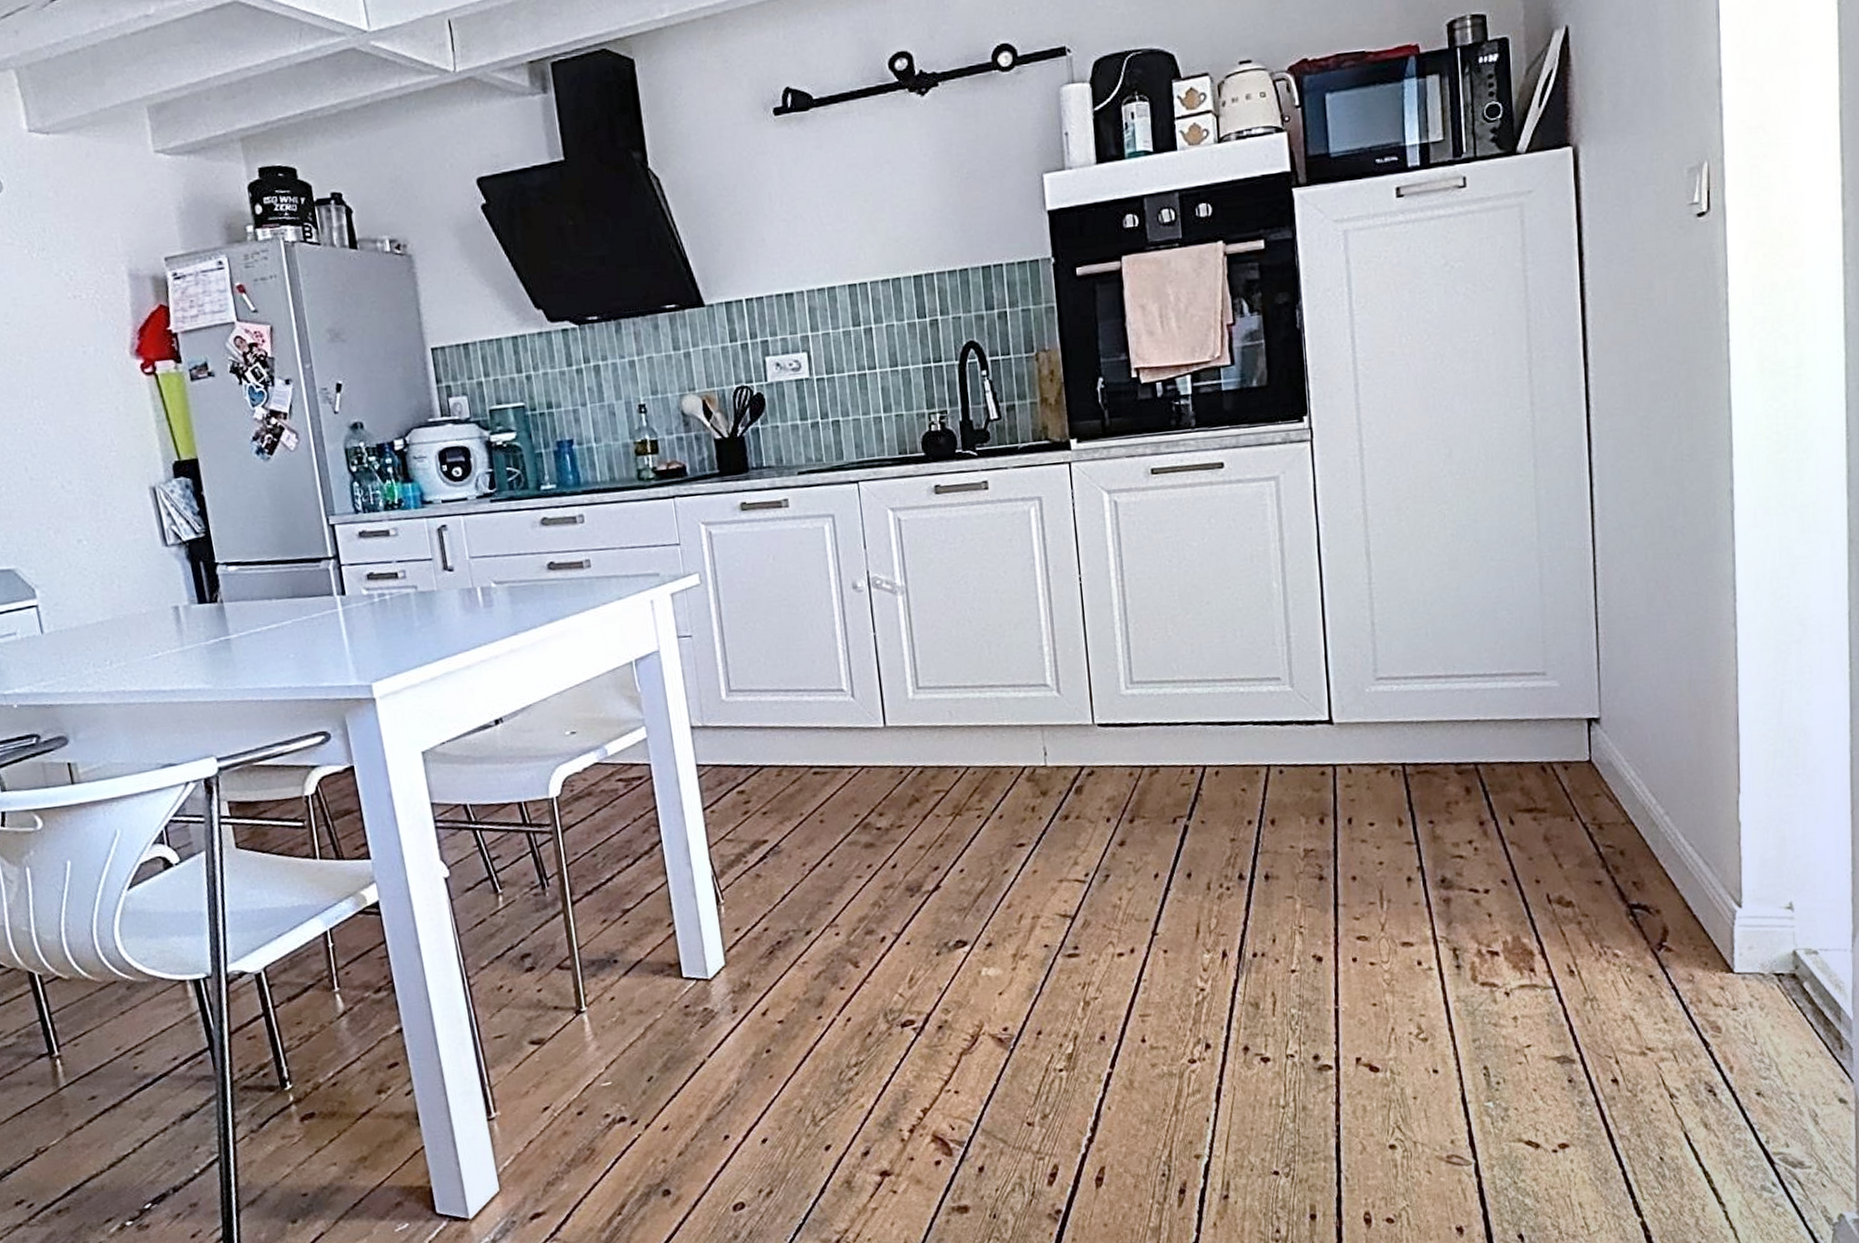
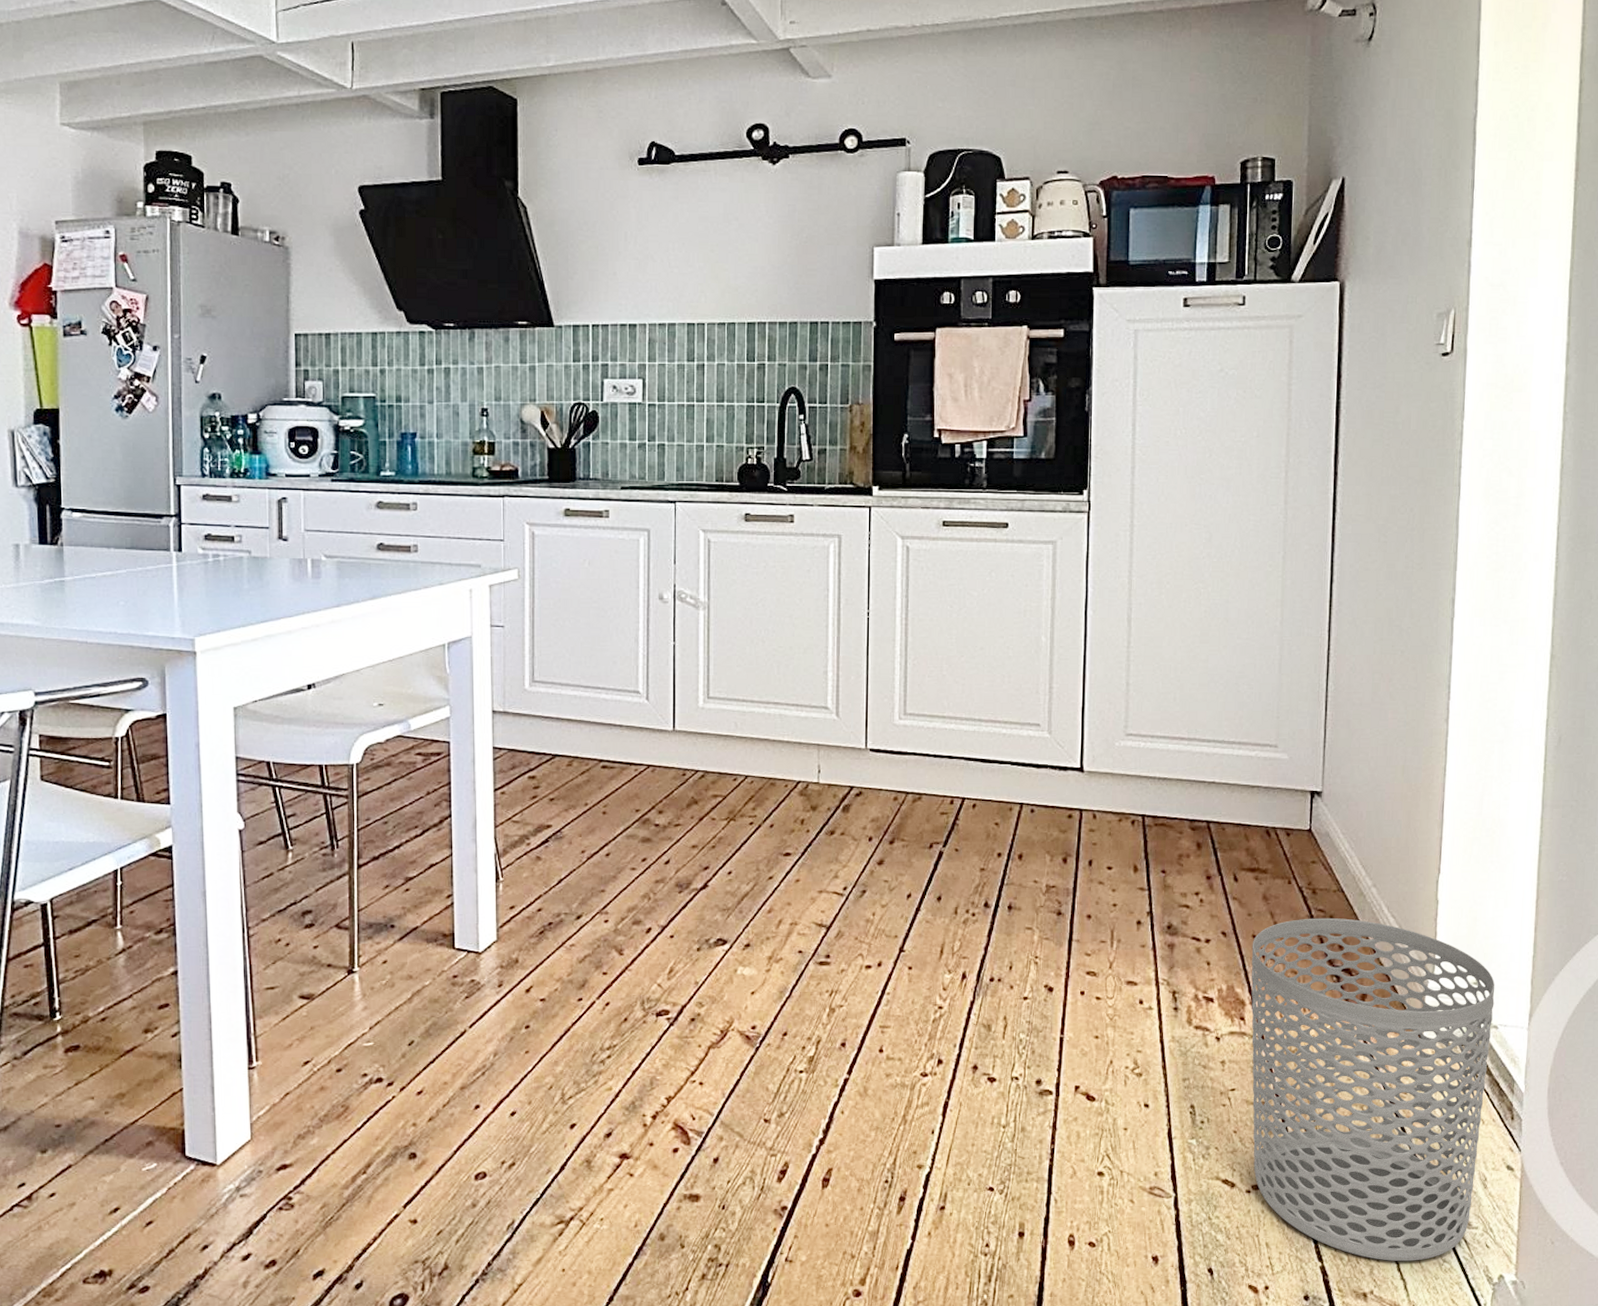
waste bin: none [1536,852,1812,1210] -> present [1251,917,1495,1262]

